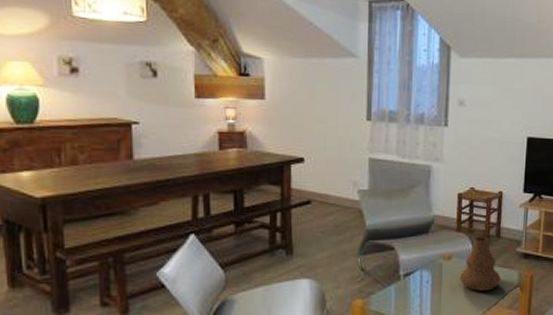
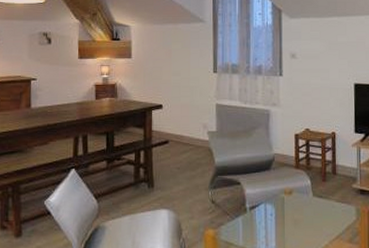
vase: present [459,236,501,291] -> none [300,173,339,225]

